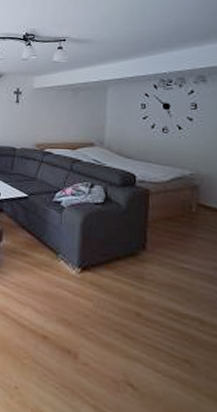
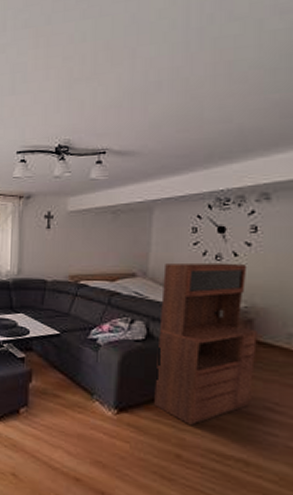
shelving unit: none [114,134,204,284] -> present [154,262,257,425]

